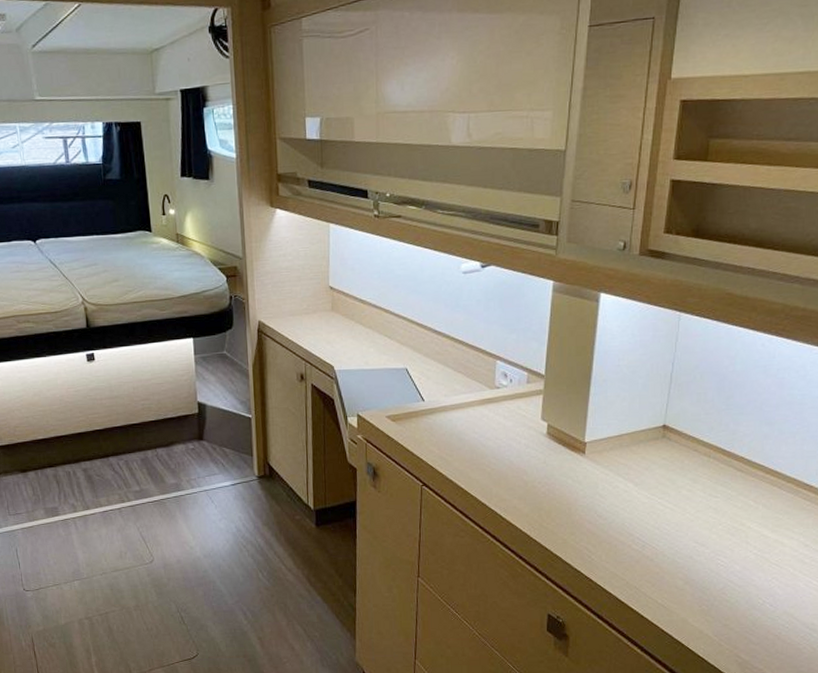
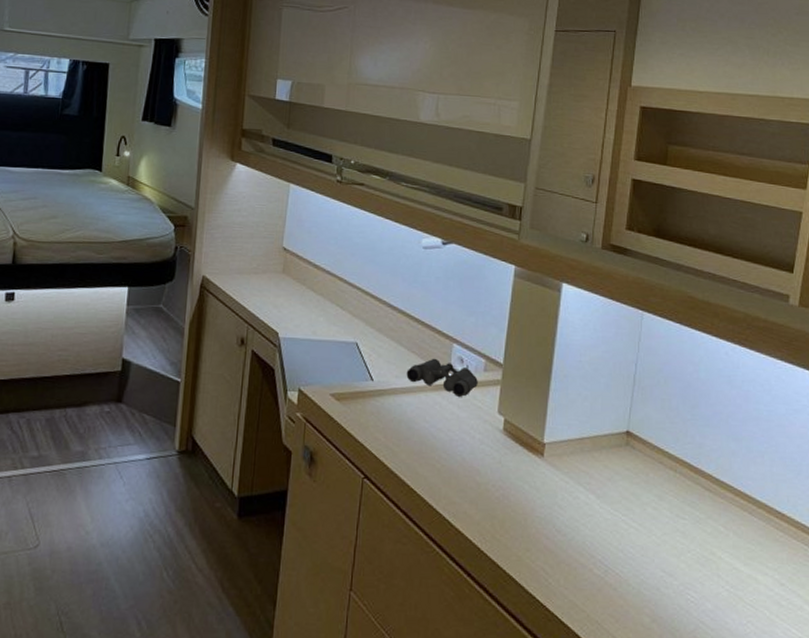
binoculars: none [454,375,521,408] -> present [406,358,478,397]

